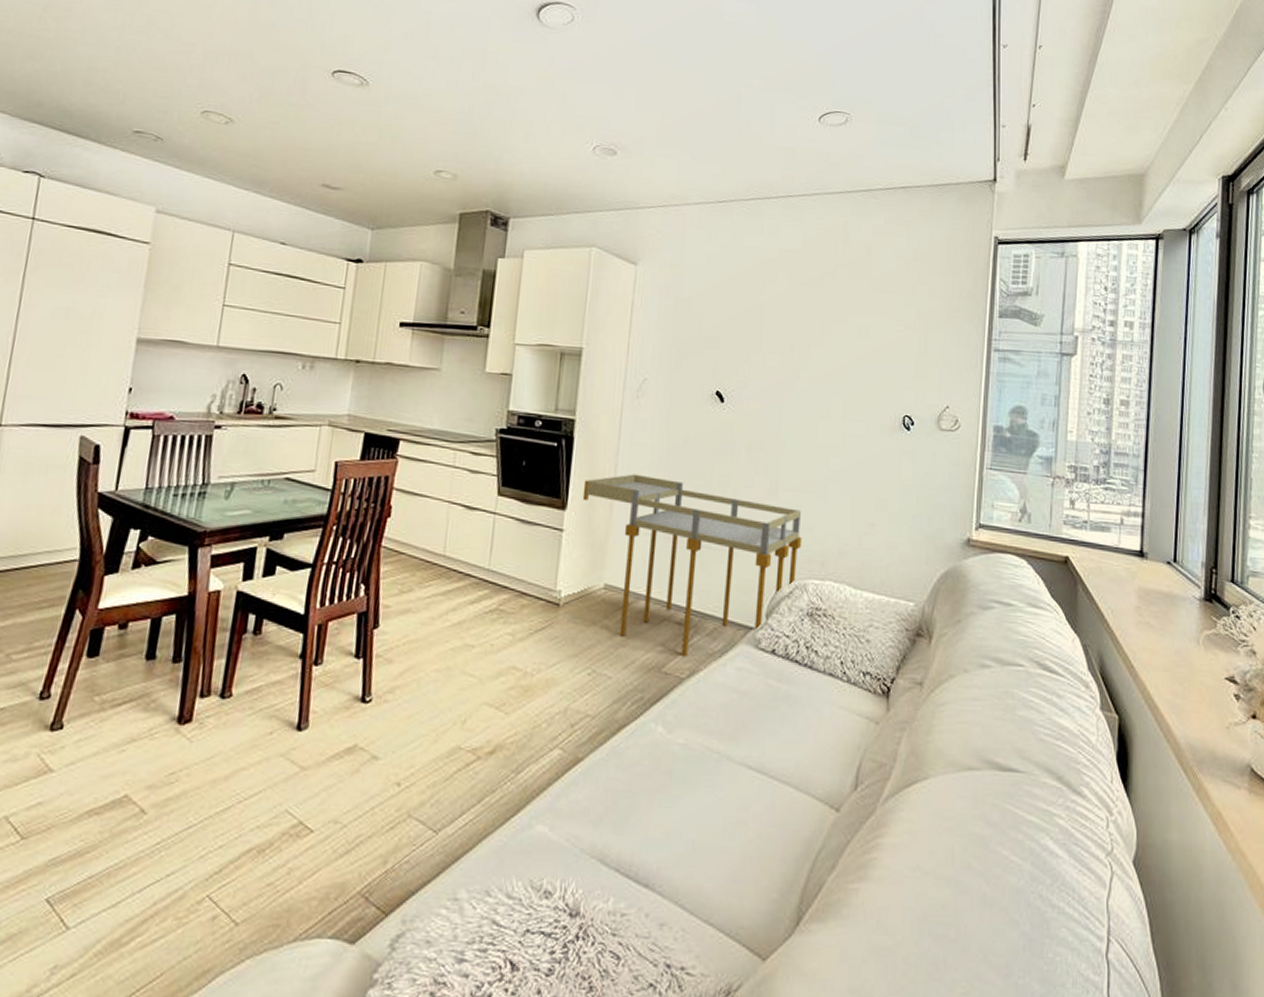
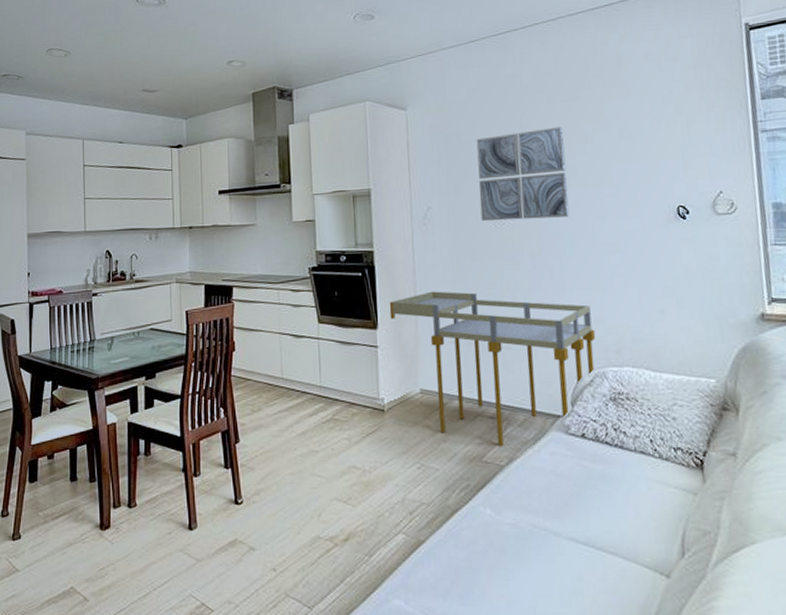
wall art: none [701,310,802,411] -> present [476,126,570,221]

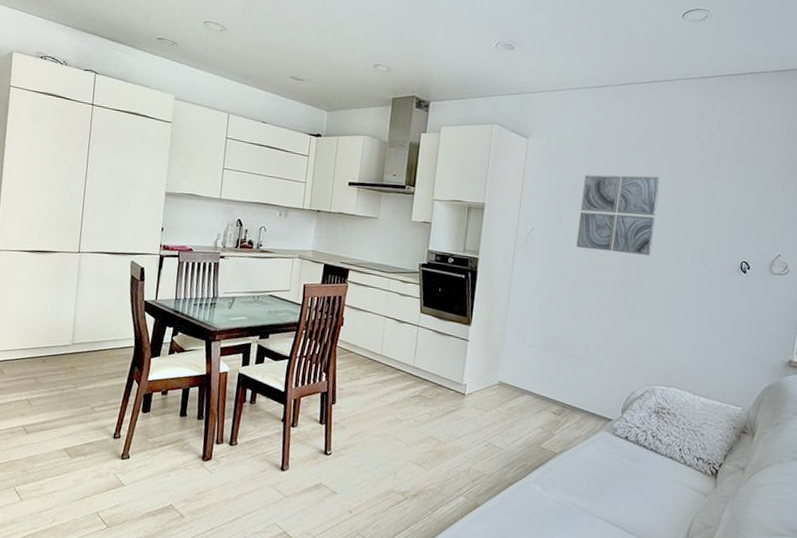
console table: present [389,291,596,447] -> none [483,300,653,438]

